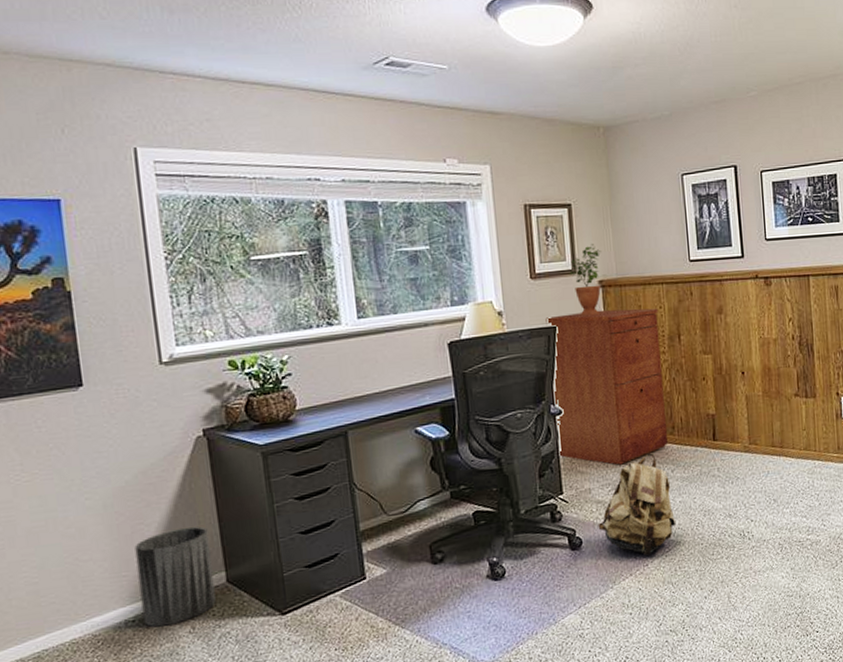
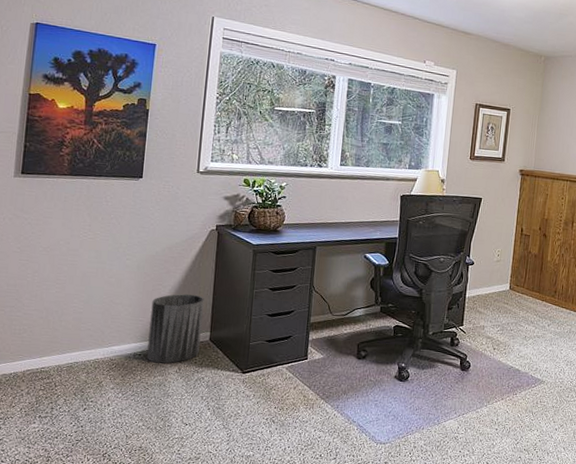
filing cabinet: present [545,308,668,465] -> none [465,190,560,313]
potted plant: present [569,244,602,317] -> none [499,141,526,196]
backpack: present [598,454,675,556] -> none [484,309,545,387]

